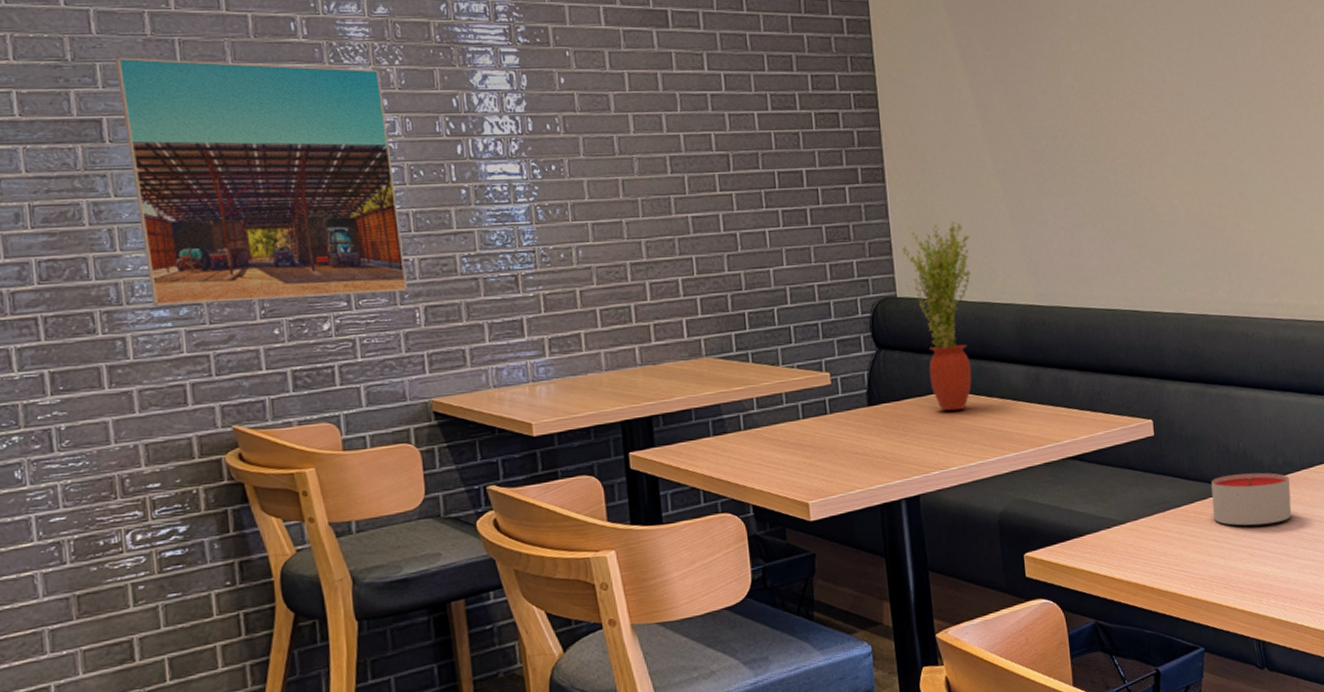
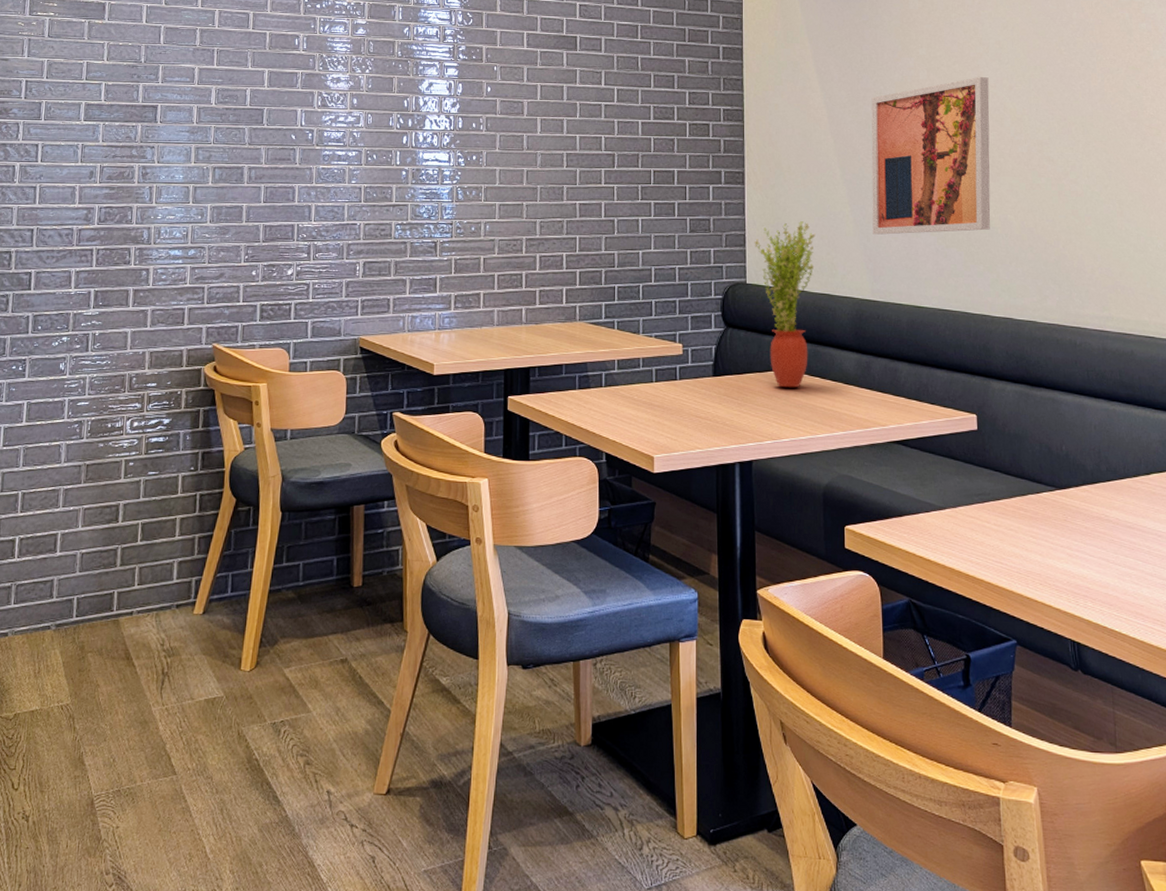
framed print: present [114,57,409,306] -> none [171,61,354,249]
wall art: none [1020,45,1156,231] -> present [871,76,991,235]
candle: present [1211,472,1292,526] -> none [1032,475,1114,528]

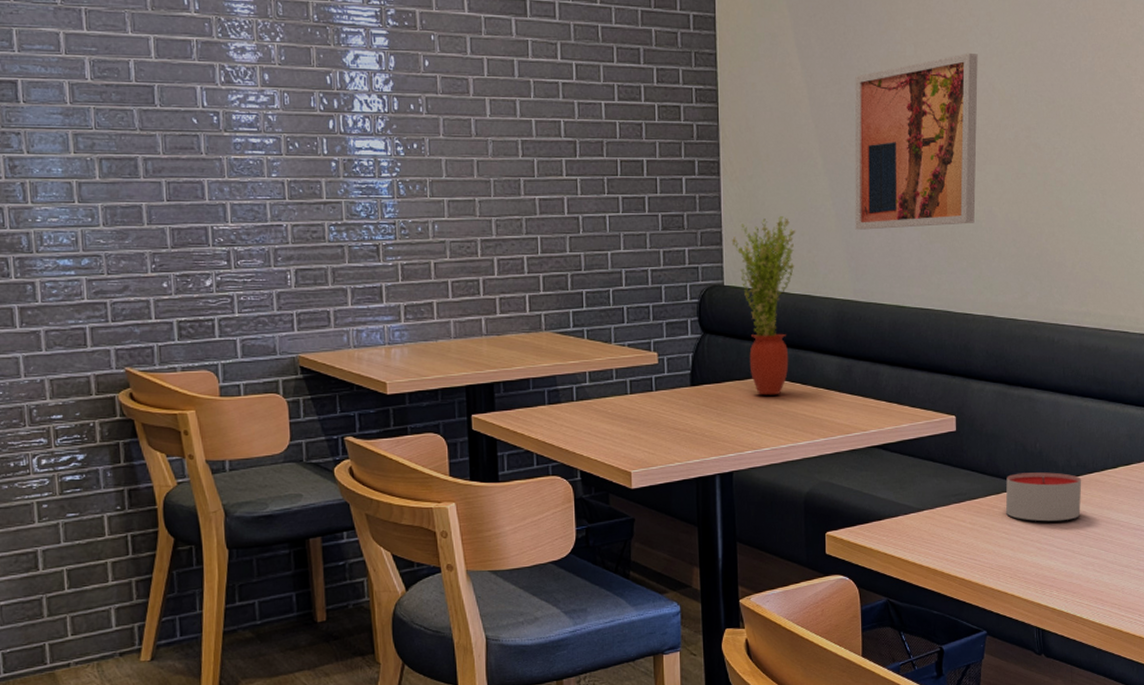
candle: none [1032,475,1114,528] -> present [1005,472,1082,522]

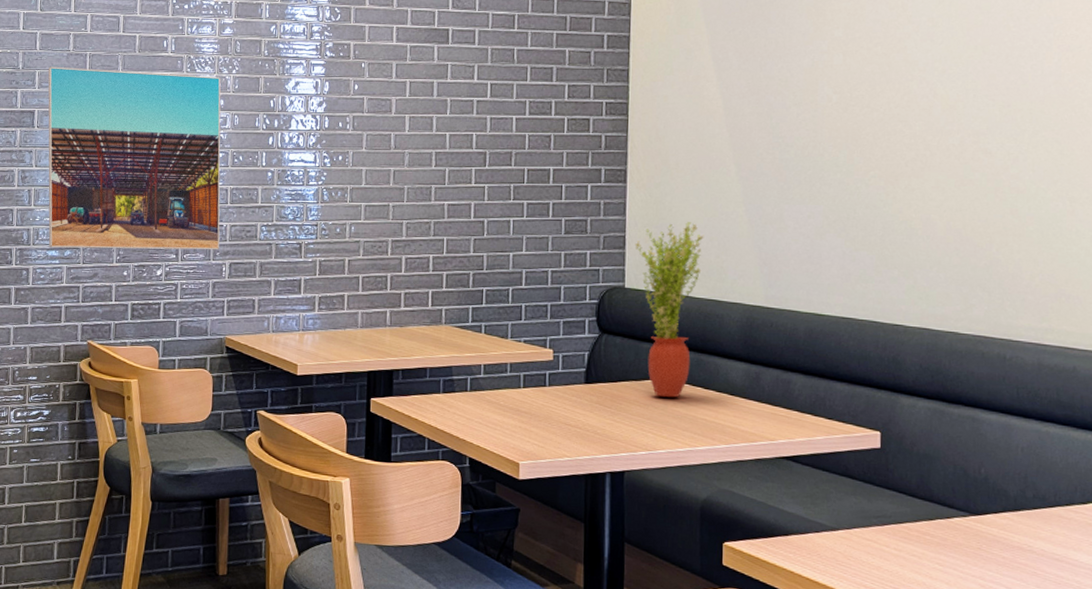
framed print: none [29,24,282,256] -> present [48,67,221,250]
wall art: present [854,52,978,230] -> none [769,59,917,237]
candle: present [1005,472,1082,522] -> none [939,499,1040,558]

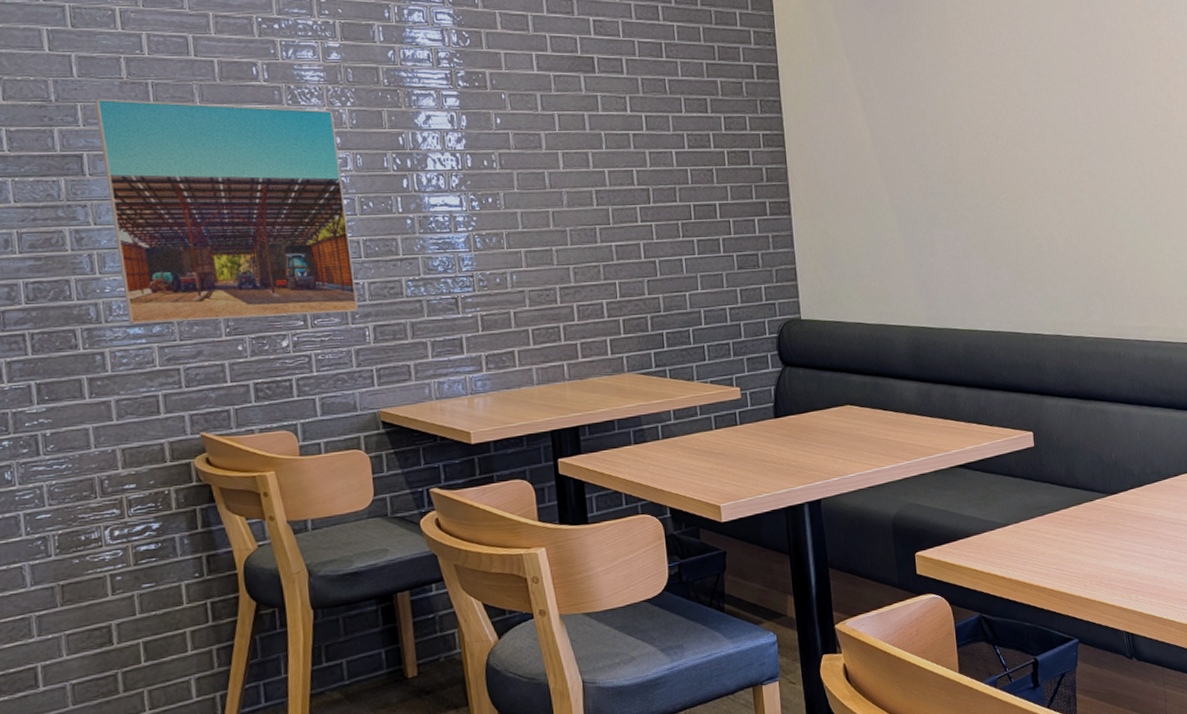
potted plant: present [634,222,704,398] -> none [805,250,869,423]

